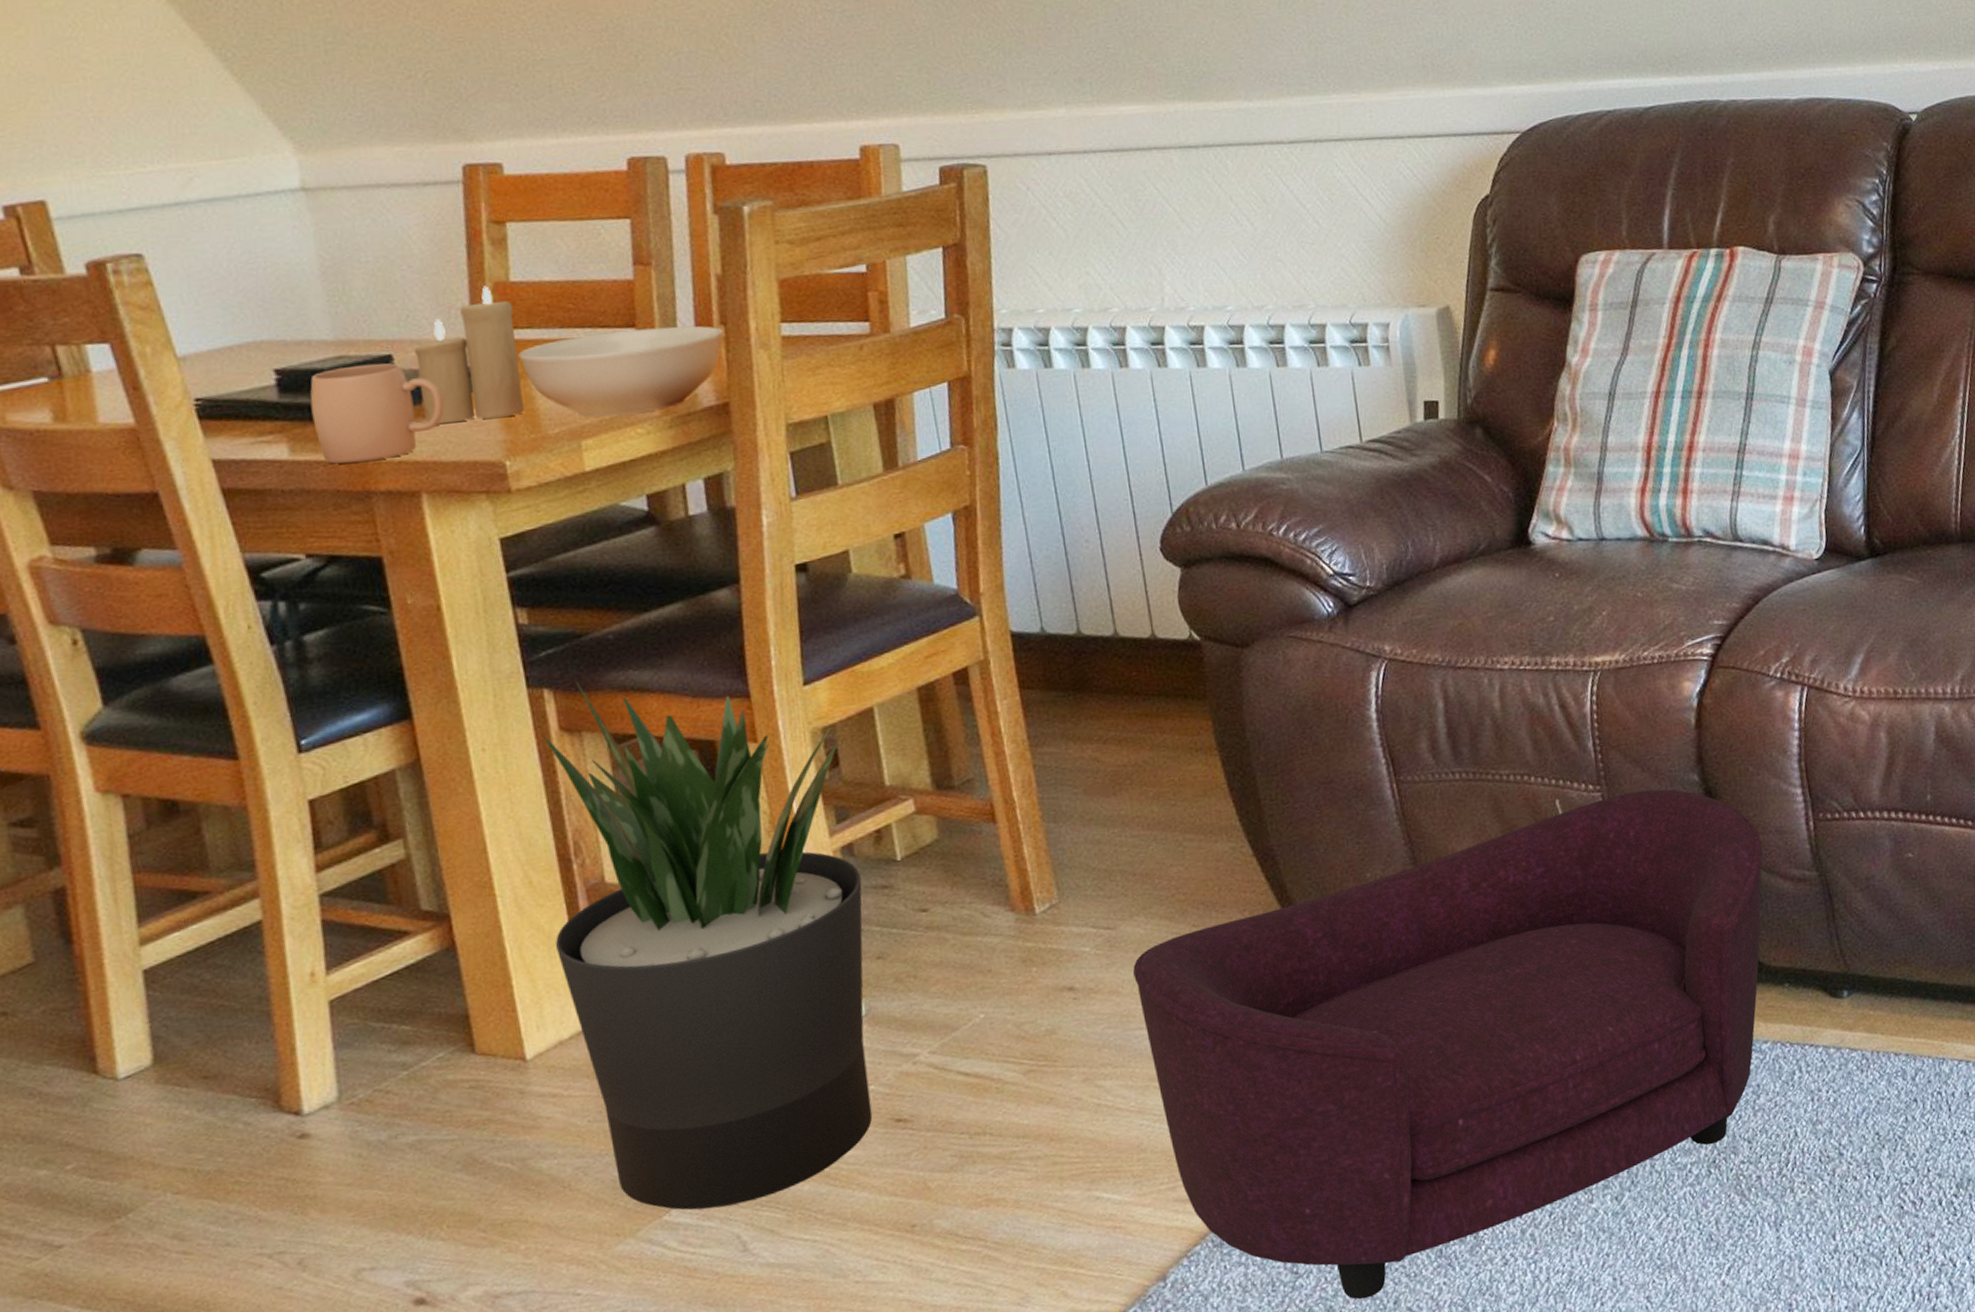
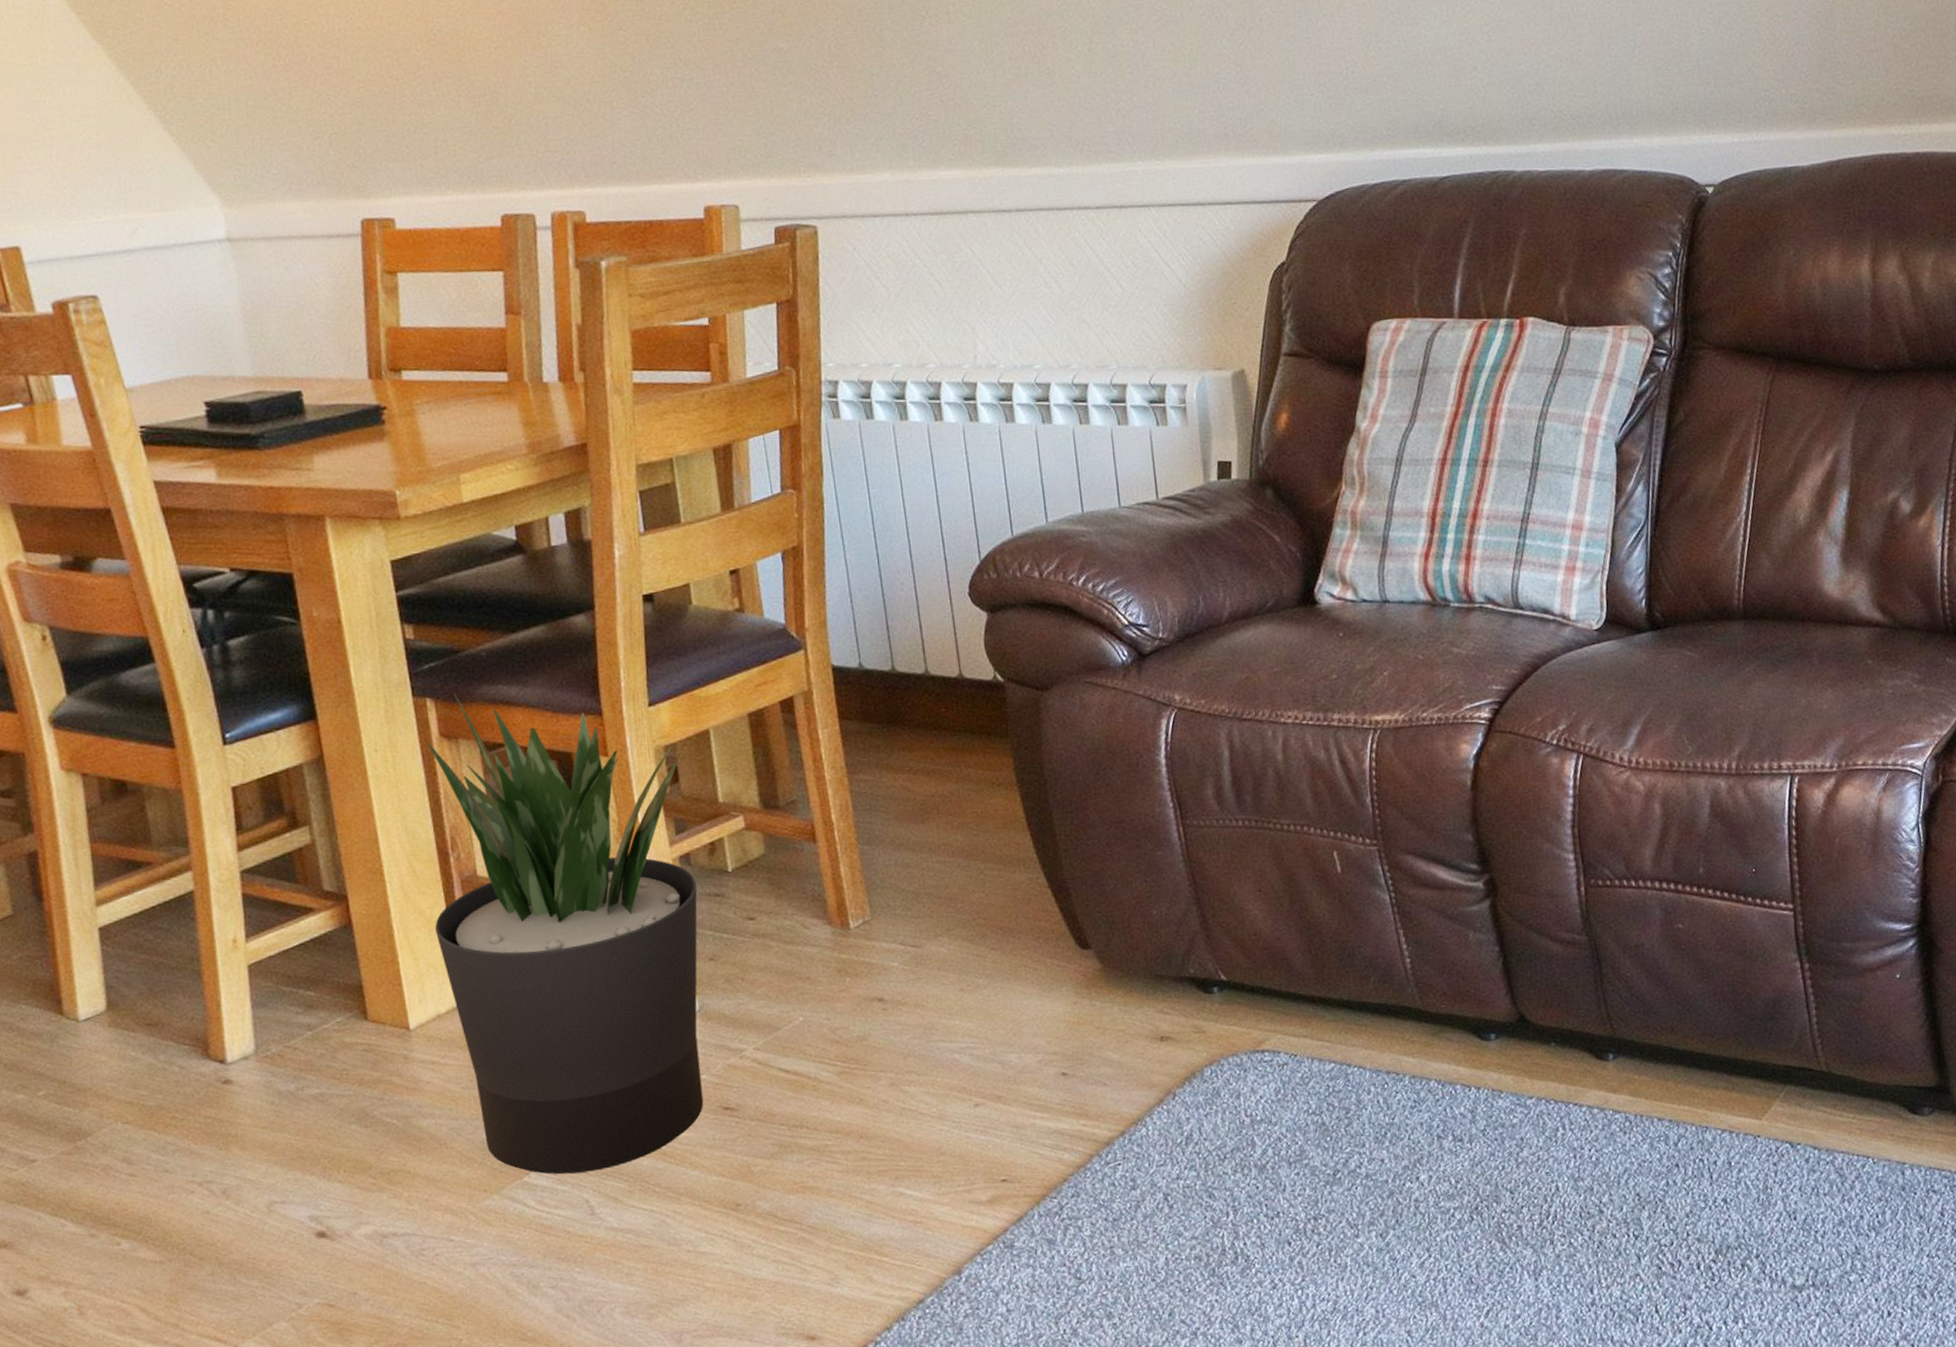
mug: present [310,363,444,464] -> none [233,398,345,489]
candle: present [414,286,524,423] -> none [320,330,412,454]
bowl: present [518,325,723,418] -> none [407,371,582,454]
dog bed: present [1133,789,1763,1300] -> none [936,846,1534,1309]

